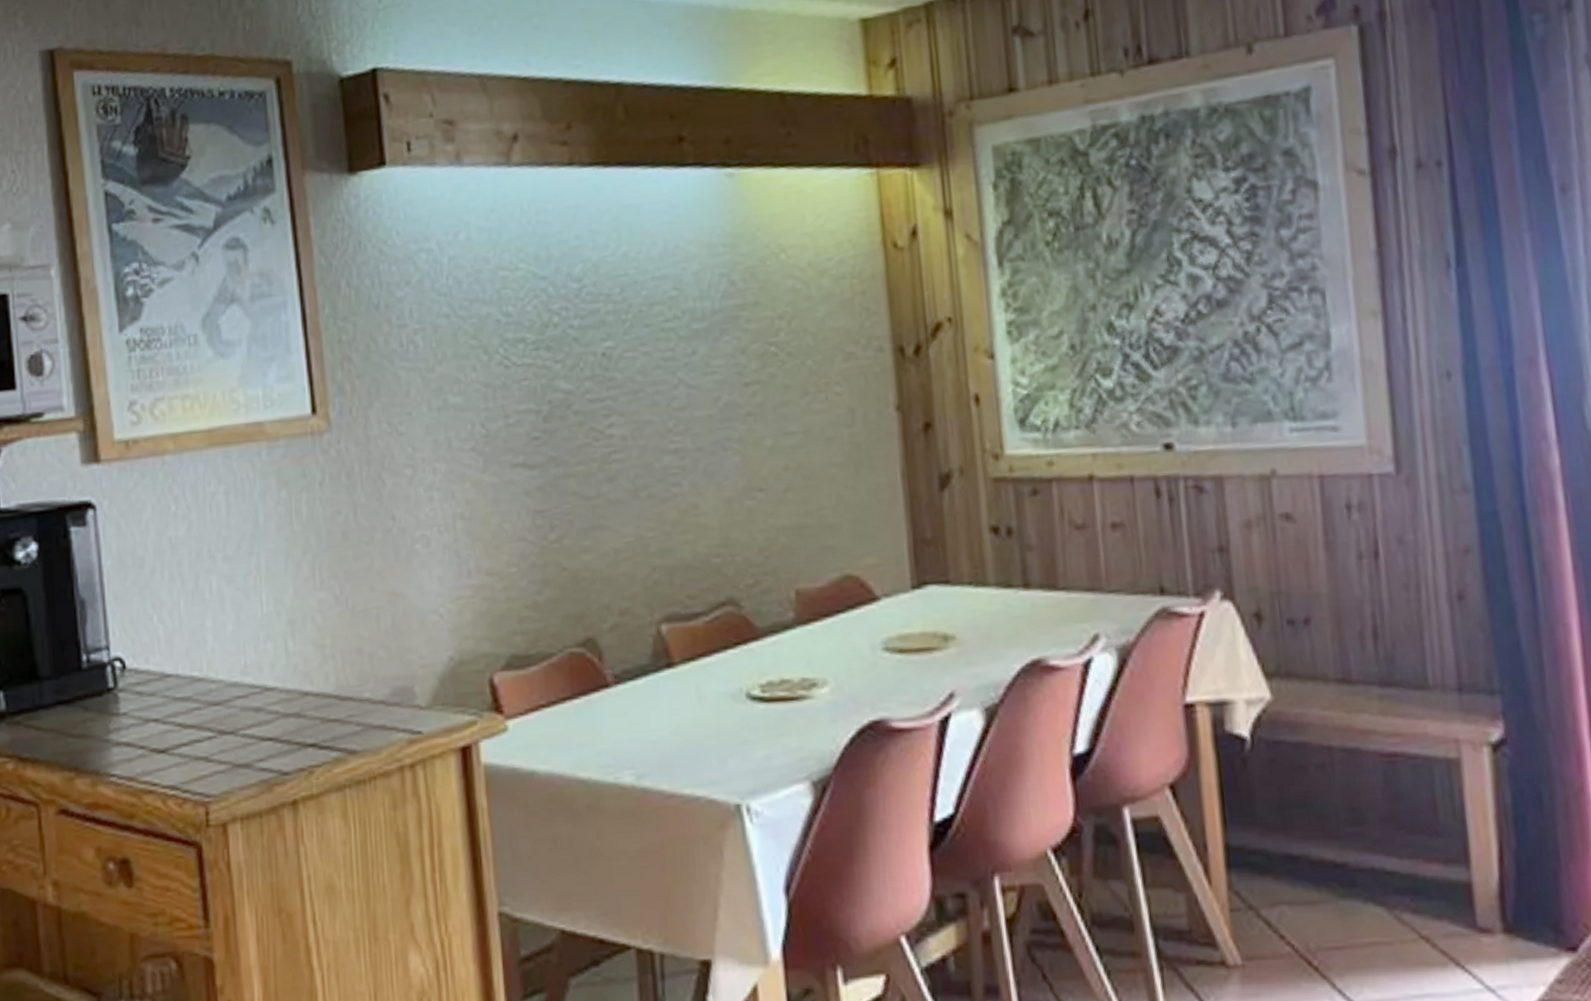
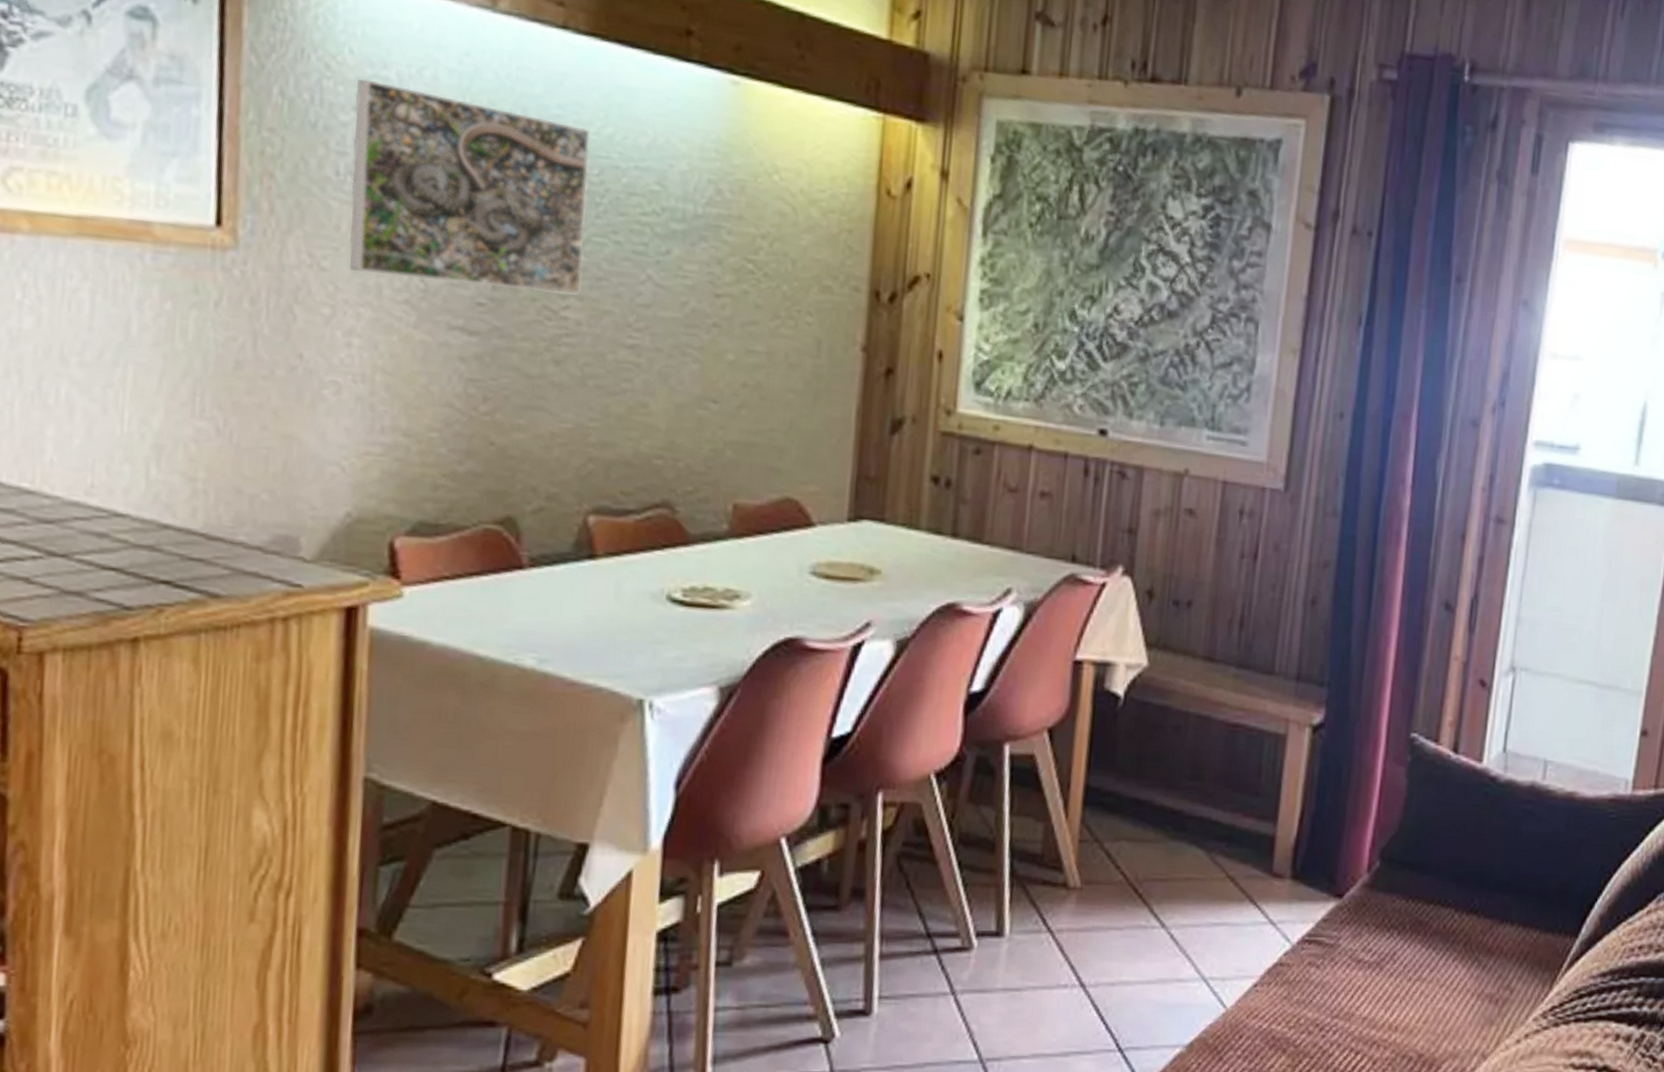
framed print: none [406,252,621,430] -> present [350,79,590,295]

